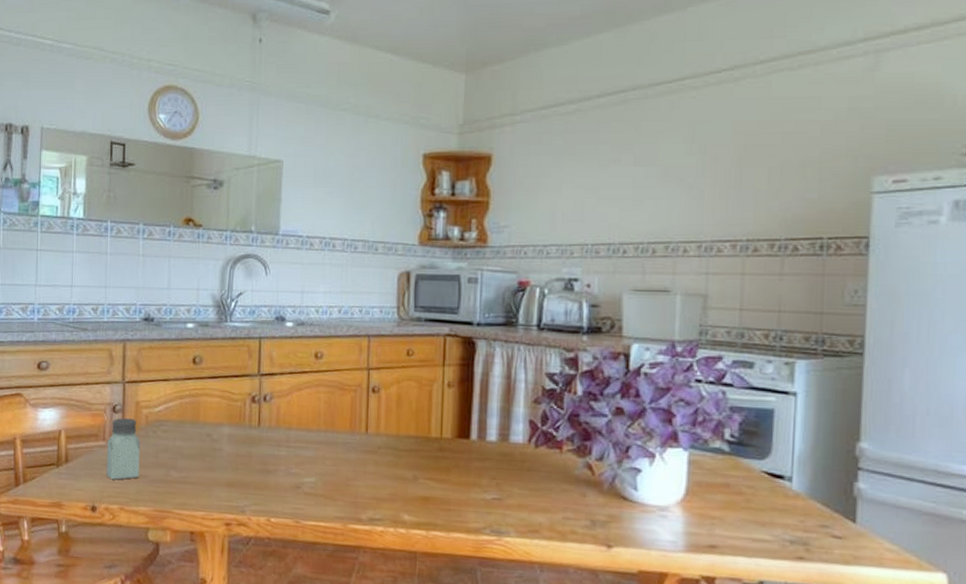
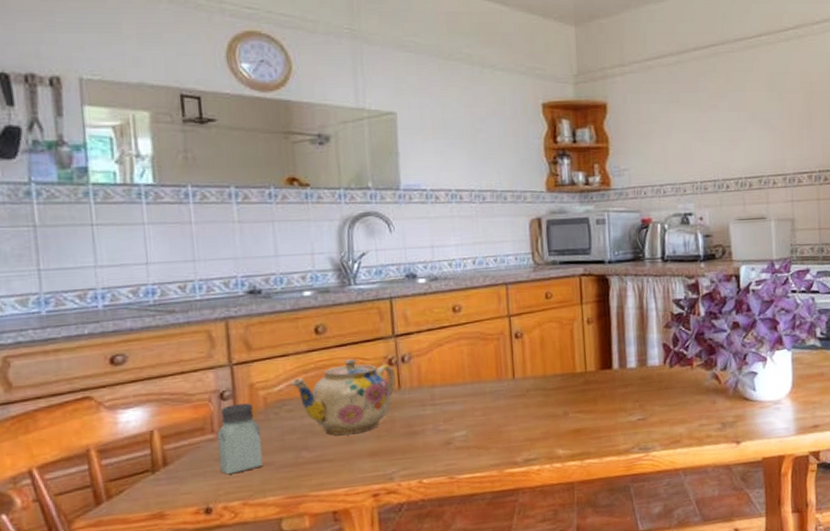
teapot: none [168,391,257,462] -> present [290,359,396,435]

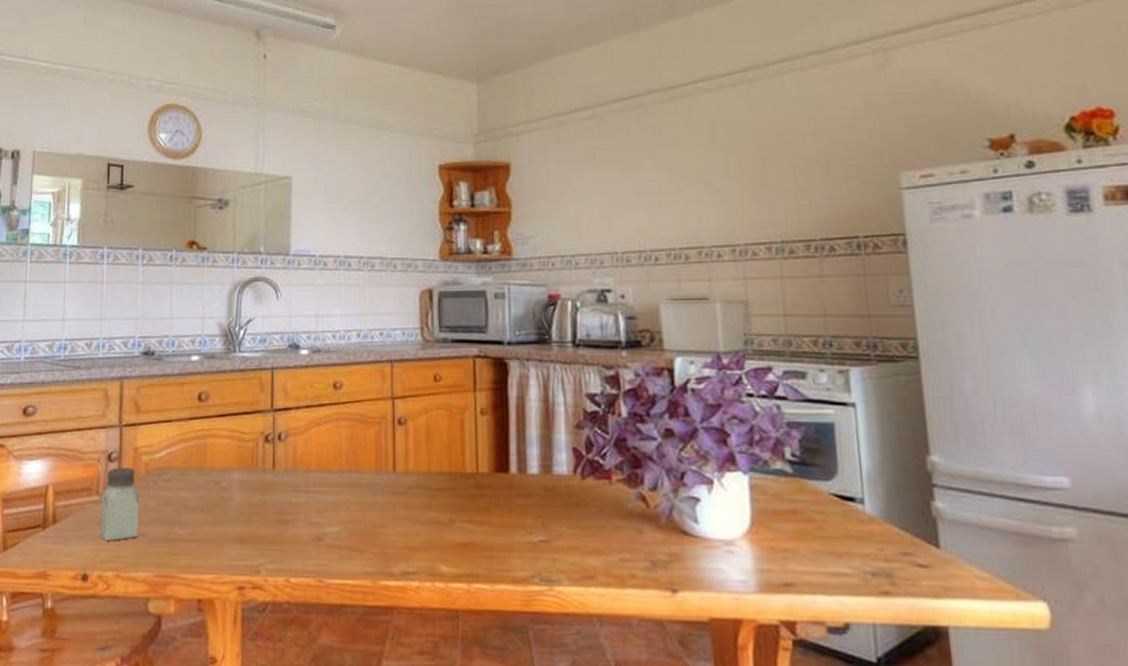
teapot: present [290,359,396,435] -> none [171,431,270,514]

